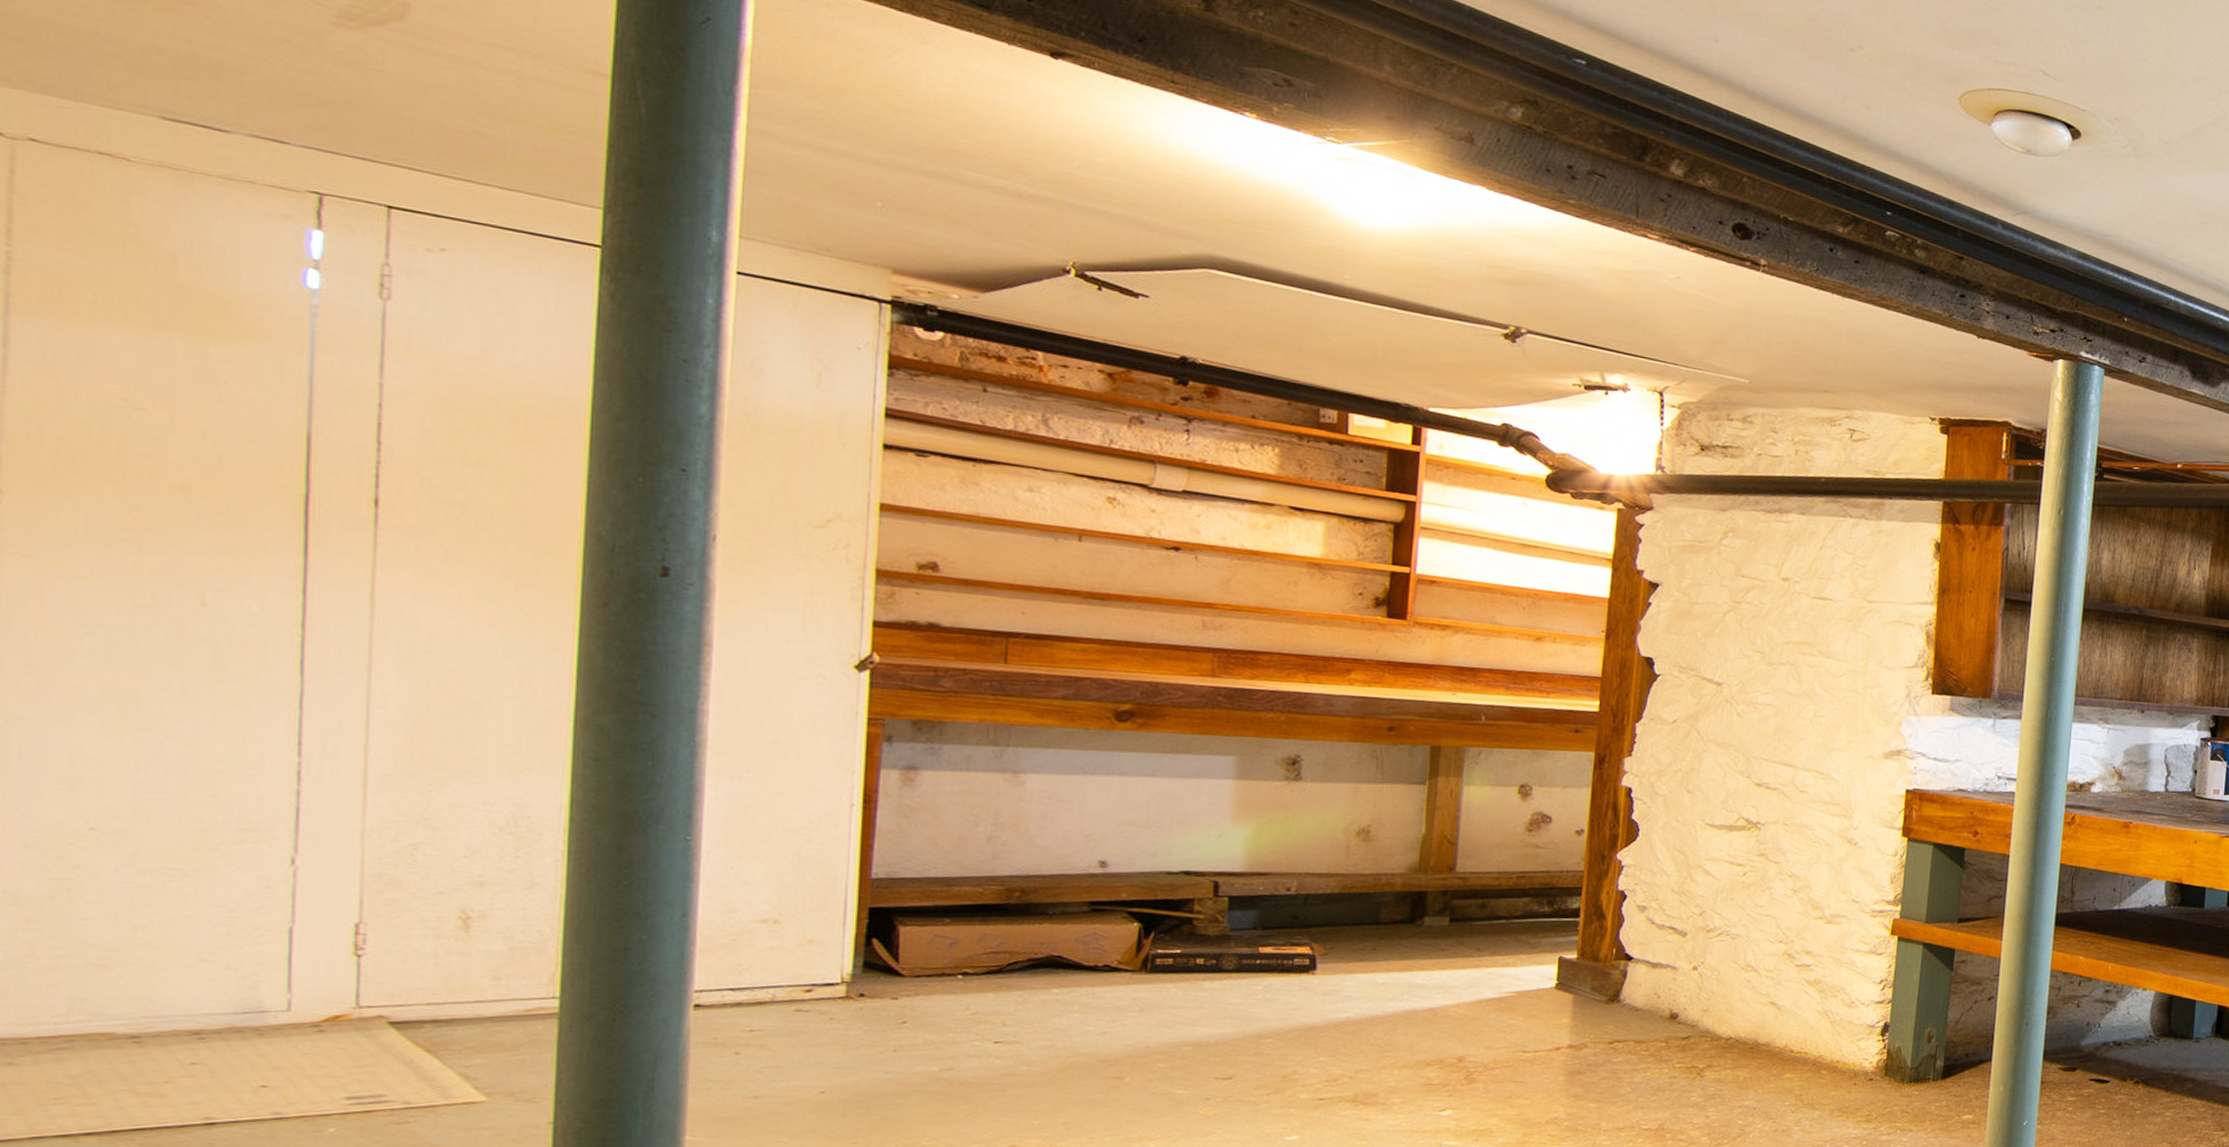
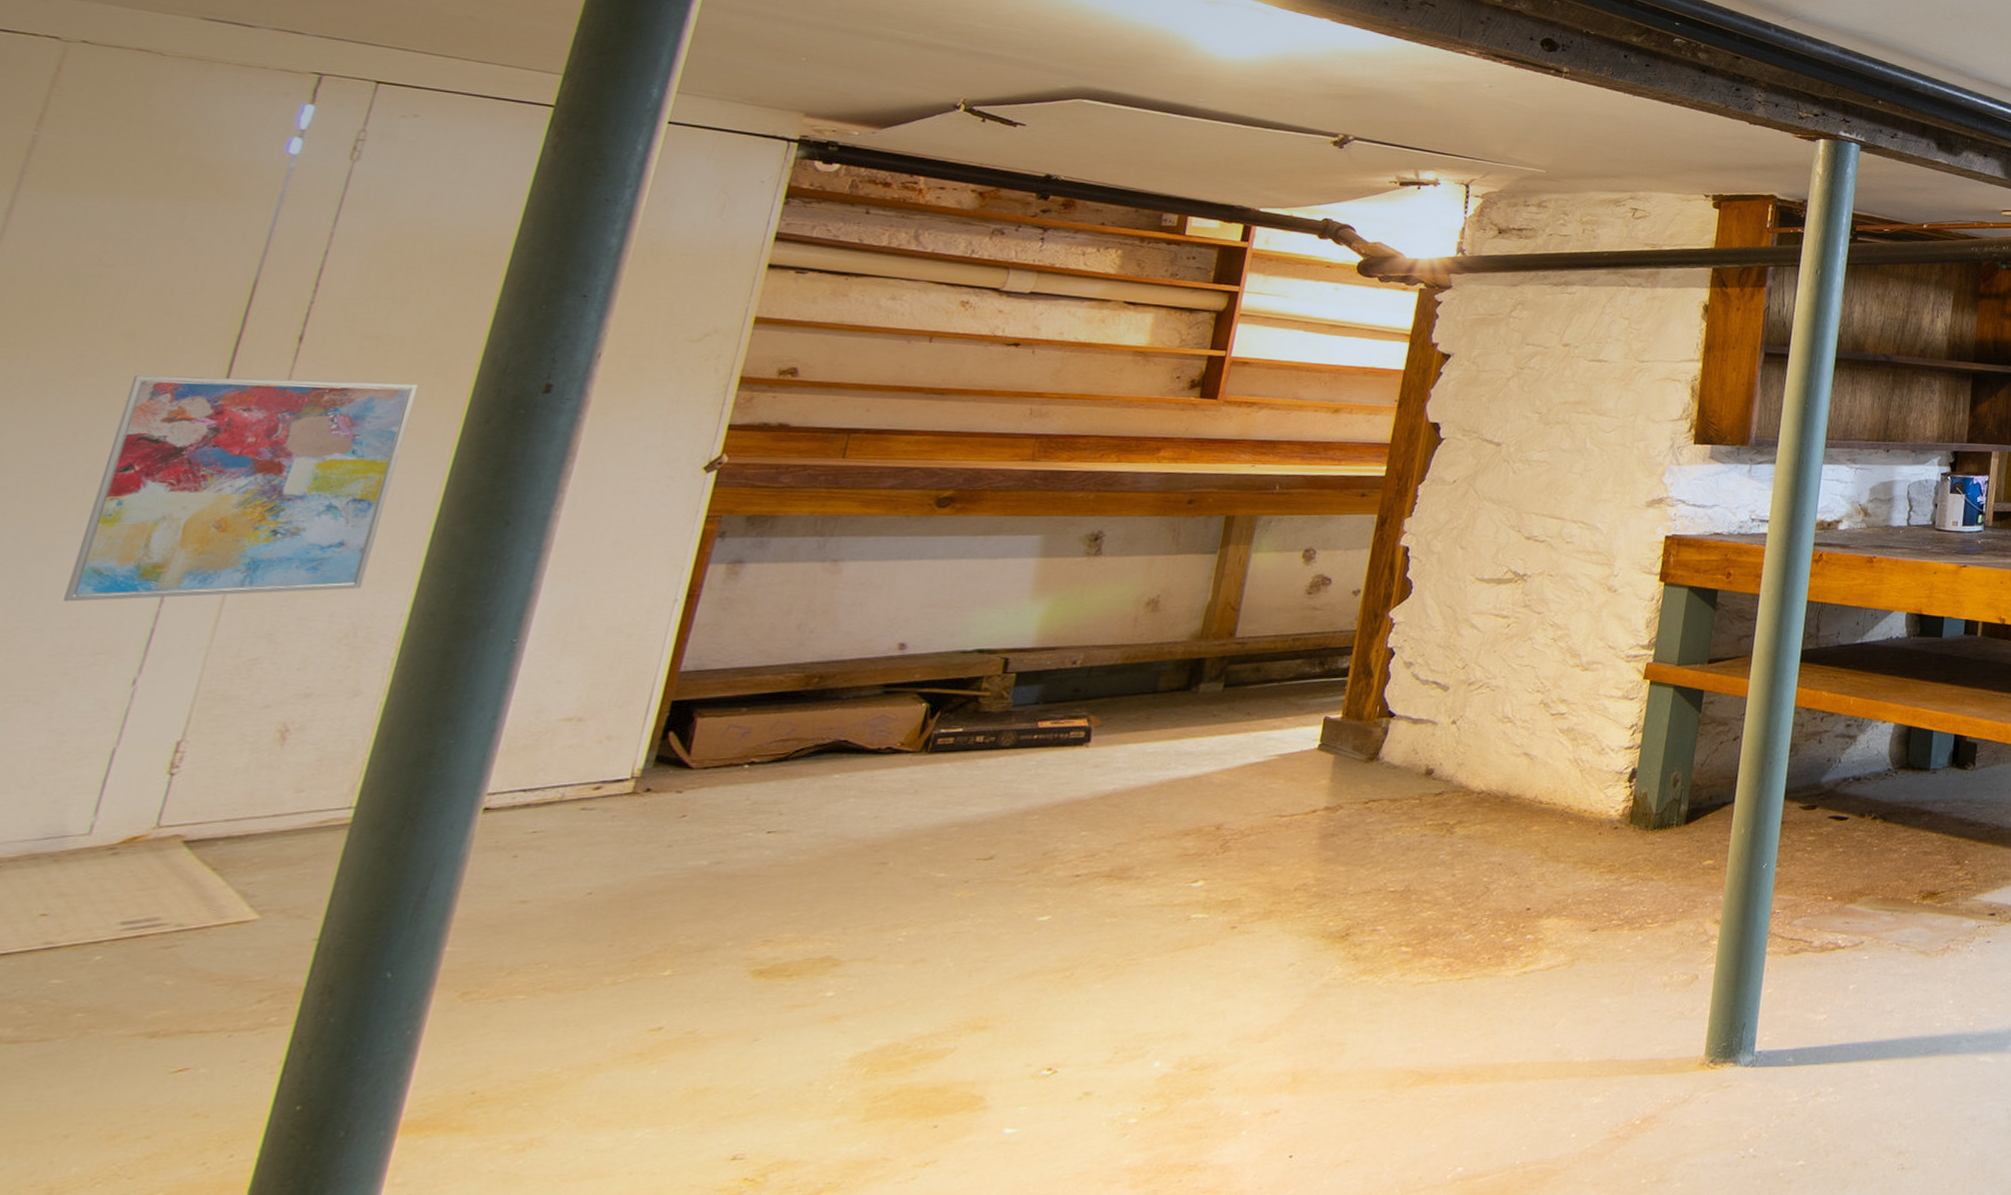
wall art: none [193,534,521,777] -> present [63,375,419,602]

